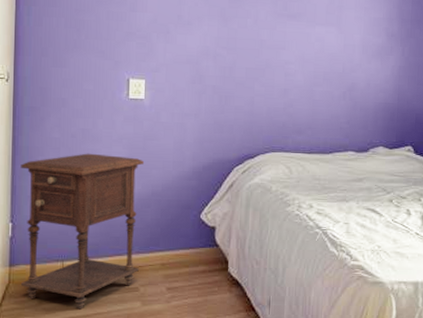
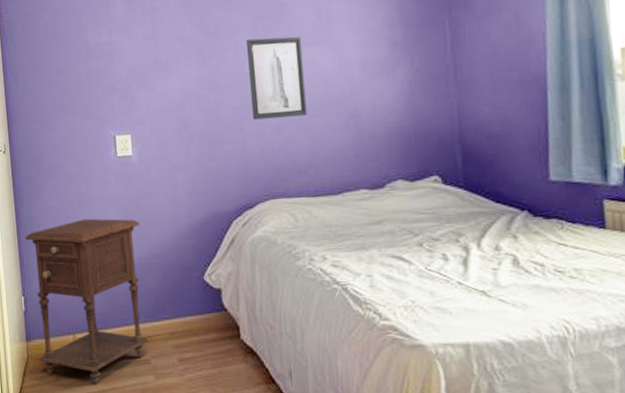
wall art: none [264,10,315,84] -> present [247,36,308,120]

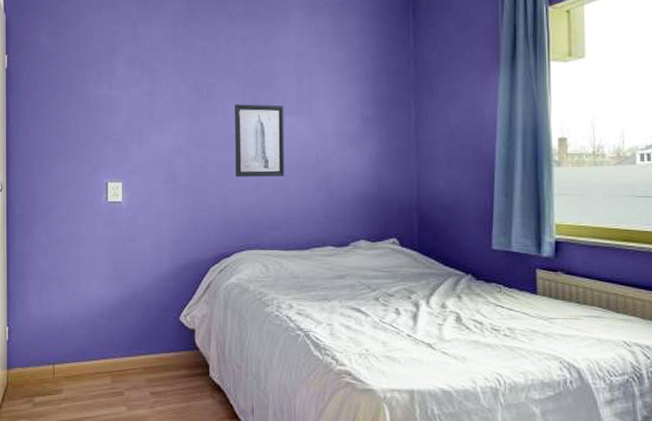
nightstand: present [25,218,148,385] -> none [14,257,125,413]

